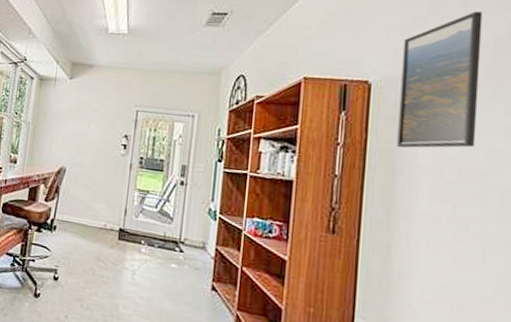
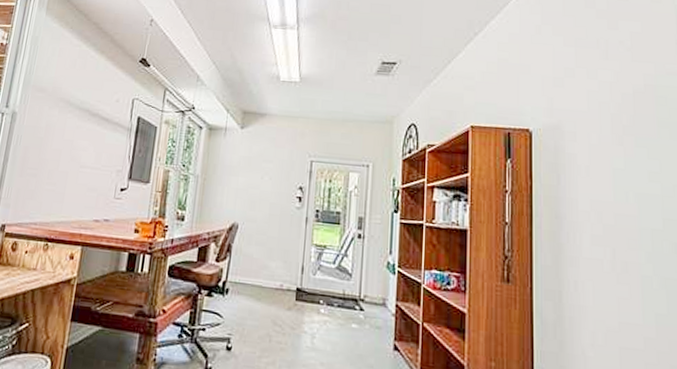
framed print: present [397,11,483,148] -> none [557,64,627,194]

